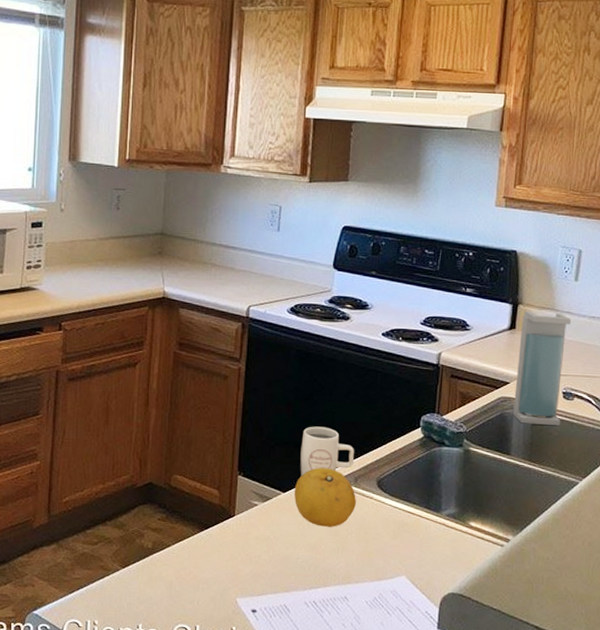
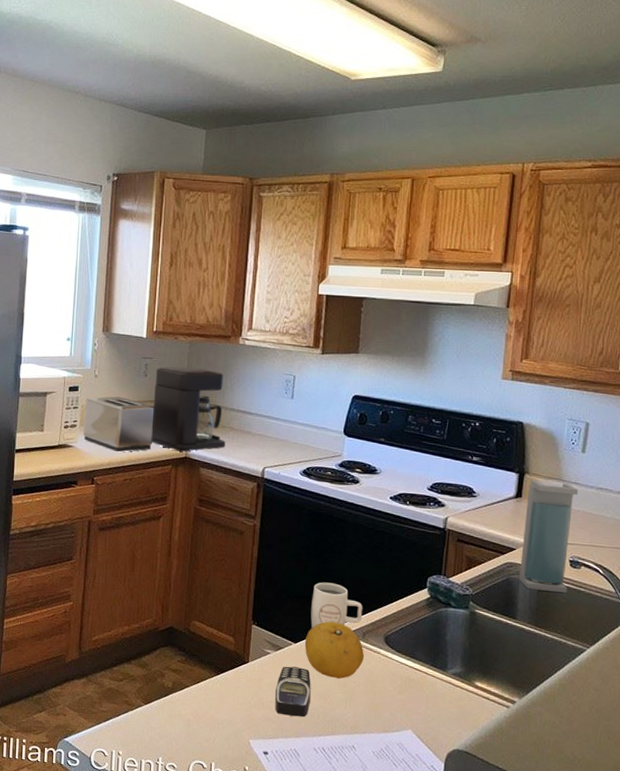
toaster: none [49,232,129,294] -> present [83,396,155,453]
coffee maker: none [126,198,207,292] -> present [152,366,226,452]
mobile phone: none [263,517,301,571] -> present [275,666,311,718]

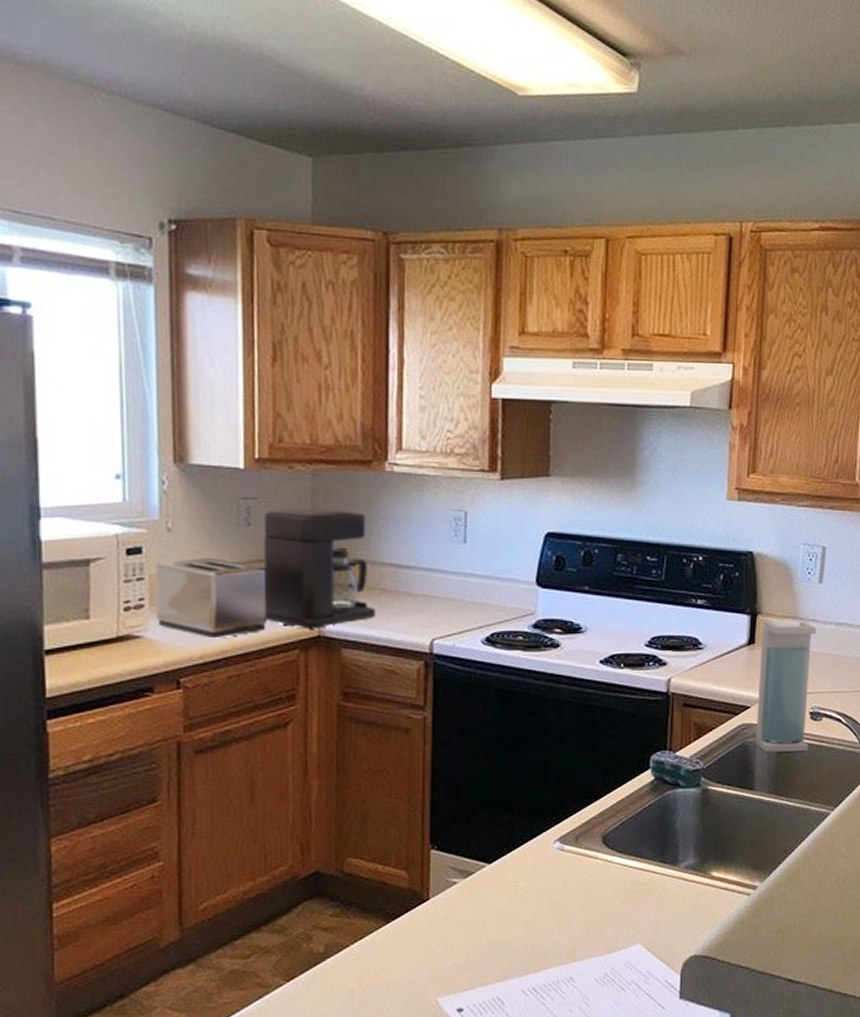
mobile phone: present [275,666,311,718] -> none [468,893,514,958]
fruit: present [304,621,364,679] -> none [502,828,578,899]
mug: present [310,582,363,629] -> none [508,779,574,842]

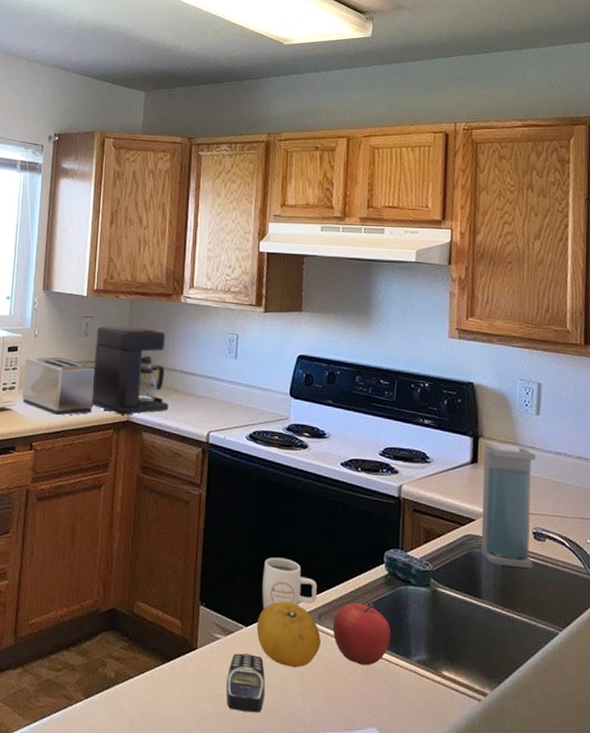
mobile phone: none [468,893,514,958] -> present [226,653,265,714]
fruit: none [502,828,578,899] -> present [256,601,321,668]
mug: none [508,779,574,842] -> present [262,557,318,610]
fruit: none [591,814,658,882] -> present [332,602,392,666]

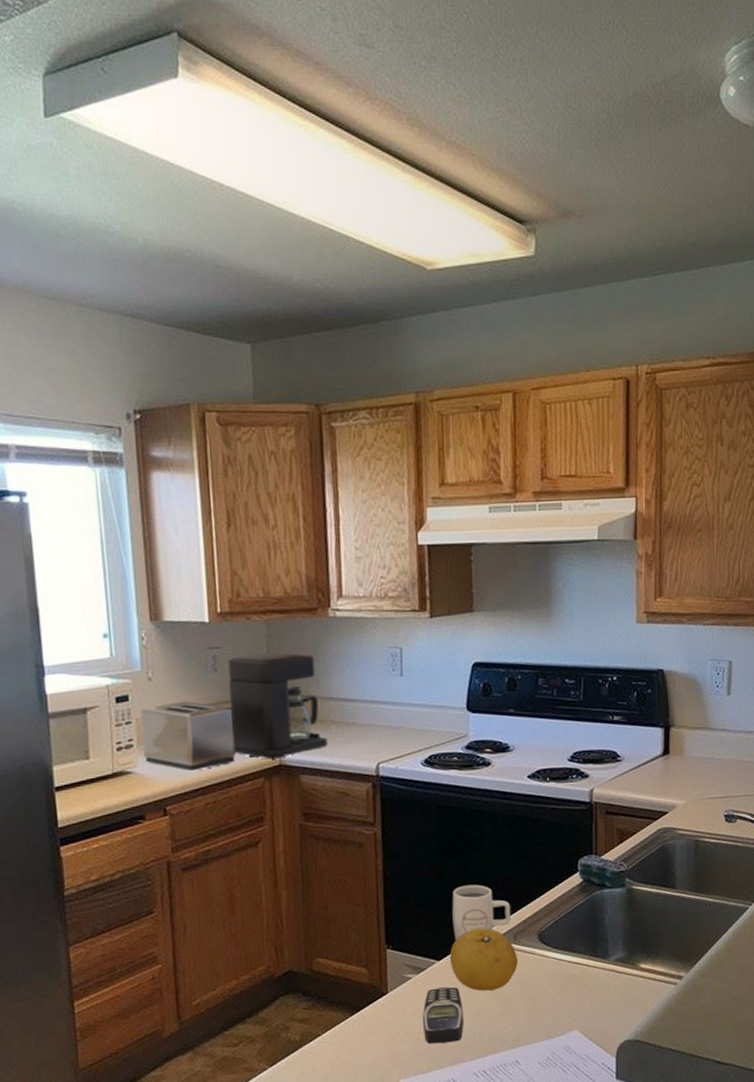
fruit: present [332,602,392,666] -> none [528,913,589,975]
soap dispenser: present [481,444,536,570] -> none [674,731,727,854]

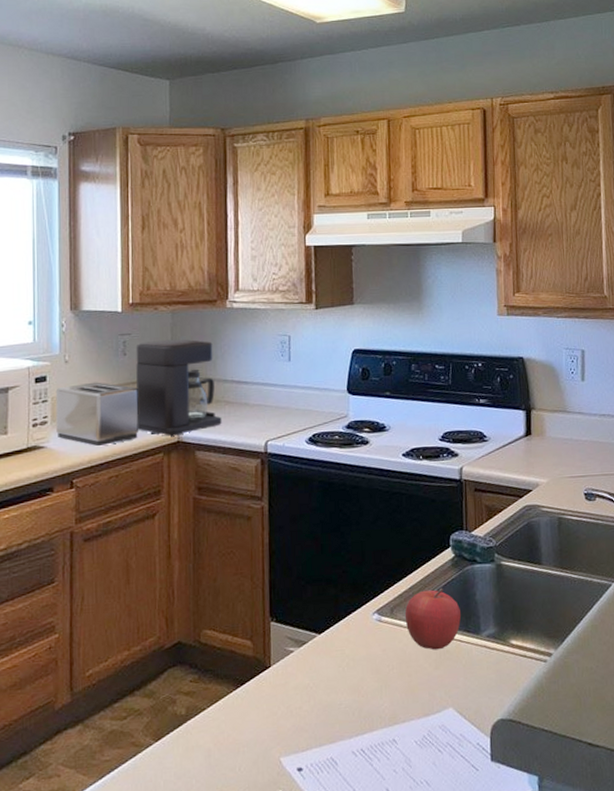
mobile phone: present [423,987,464,1044] -> none [304,661,343,721]
fruit: present [449,928,518,991] -> none [329,601,394,666]
mug: present [452,884,512,941] -> none [332,558,388,614]
fruit: none [528,913,589,975] -> present [404,587,462,650]

